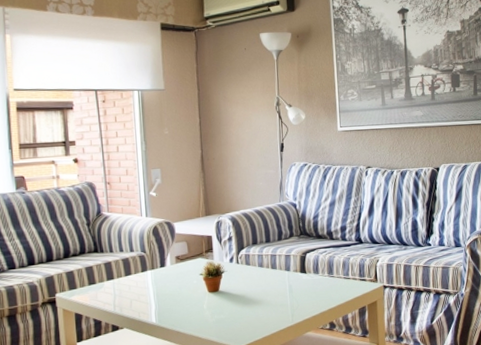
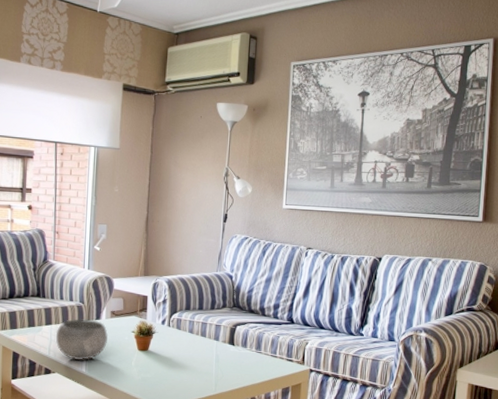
bowl: none [119,267,175,312] -> present [56,319,108,360]

